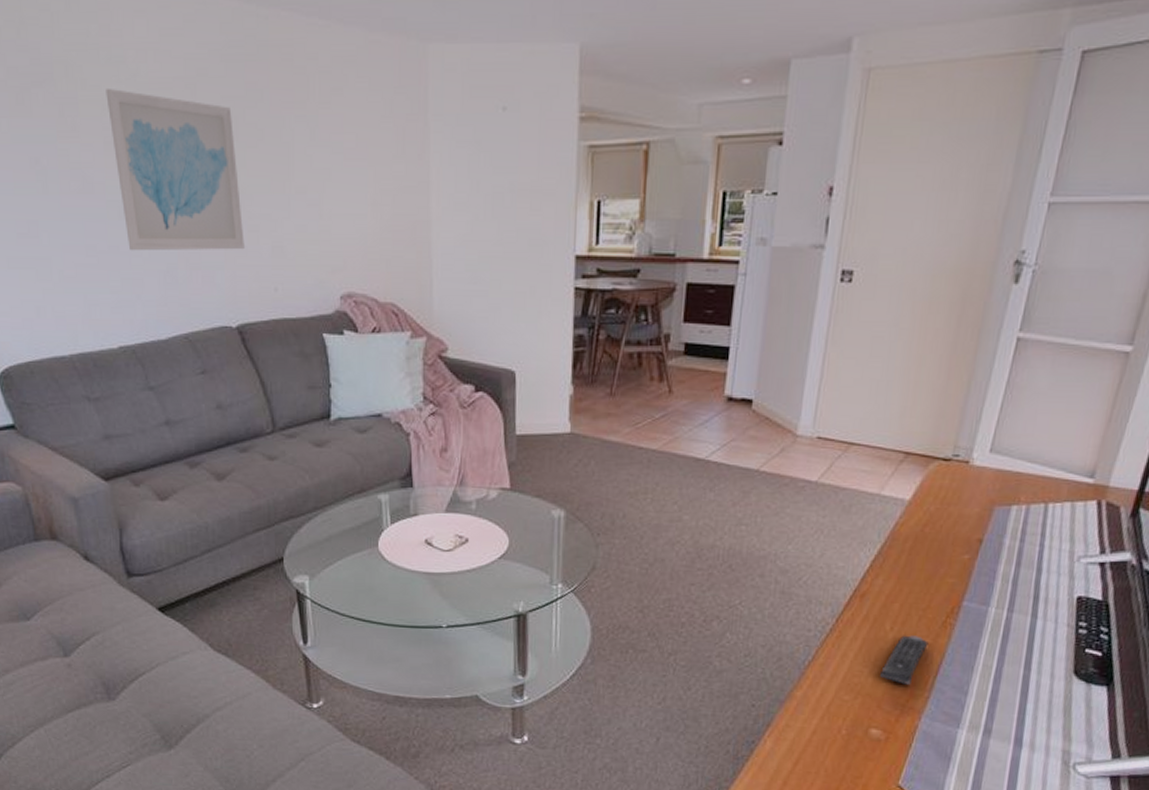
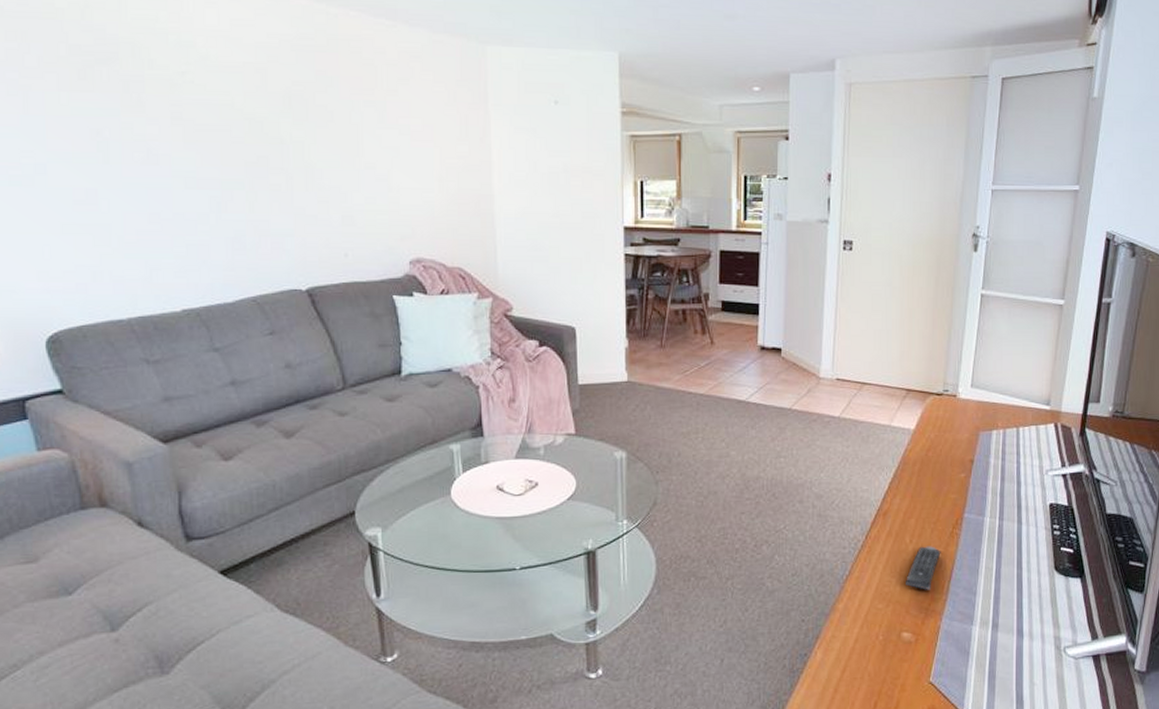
wall art: present [106,87,245,251] -> none [174,68,315,219]

